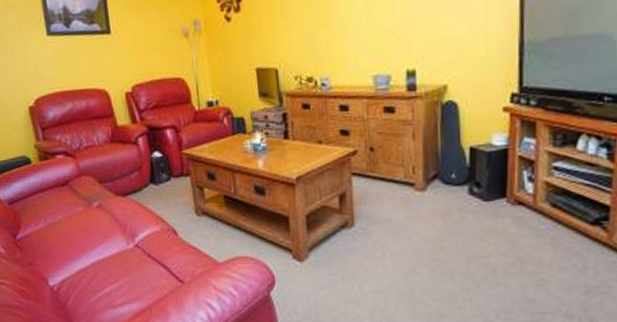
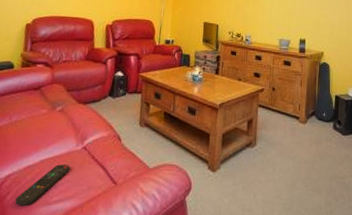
remote control: none [77,266,127,310] -> present [15,164,71,206]

